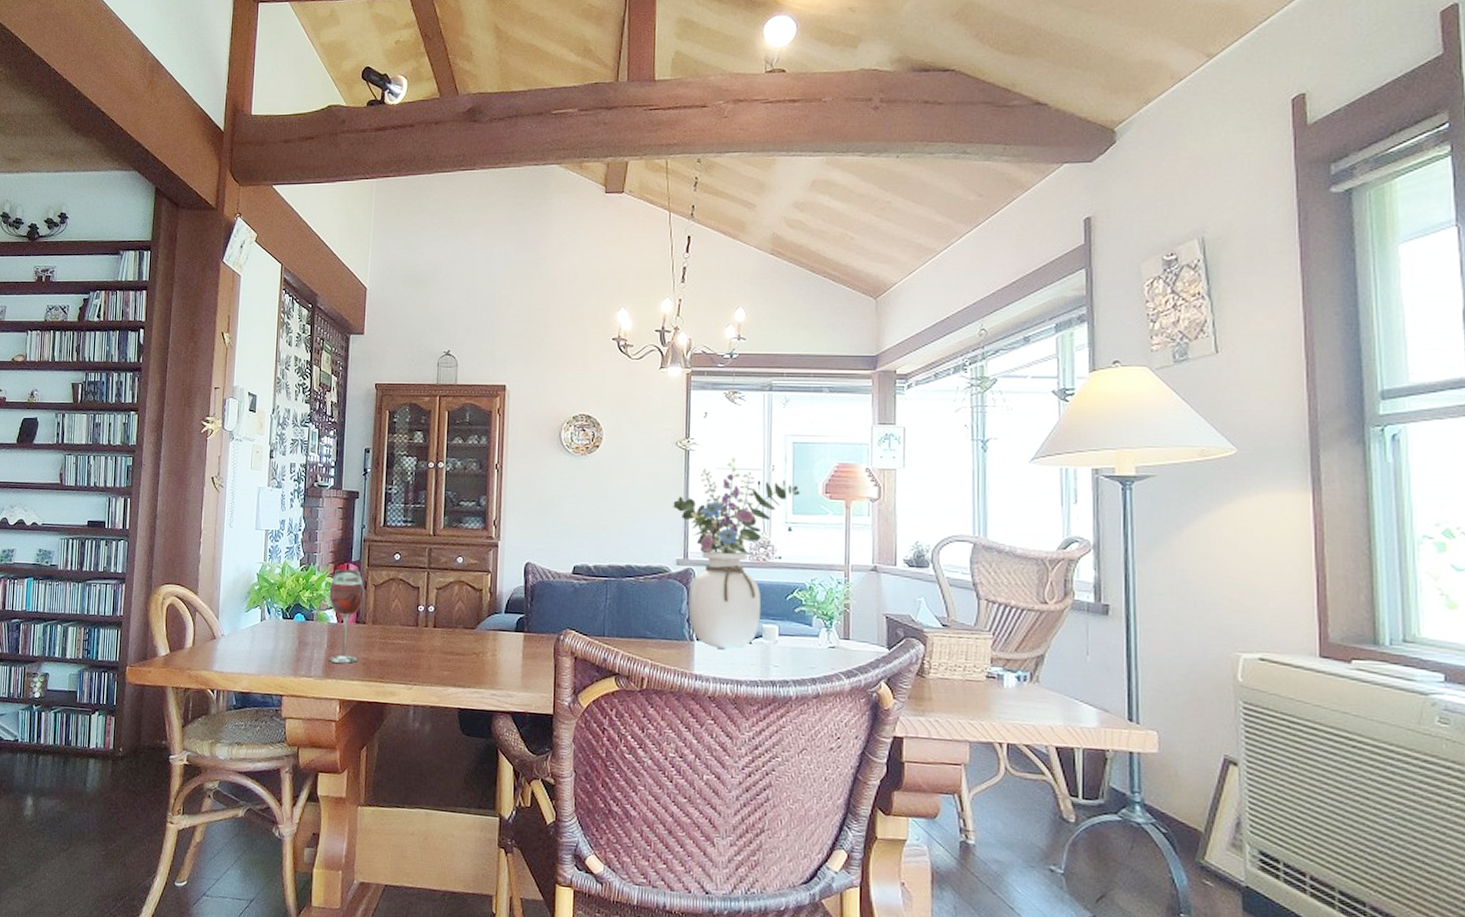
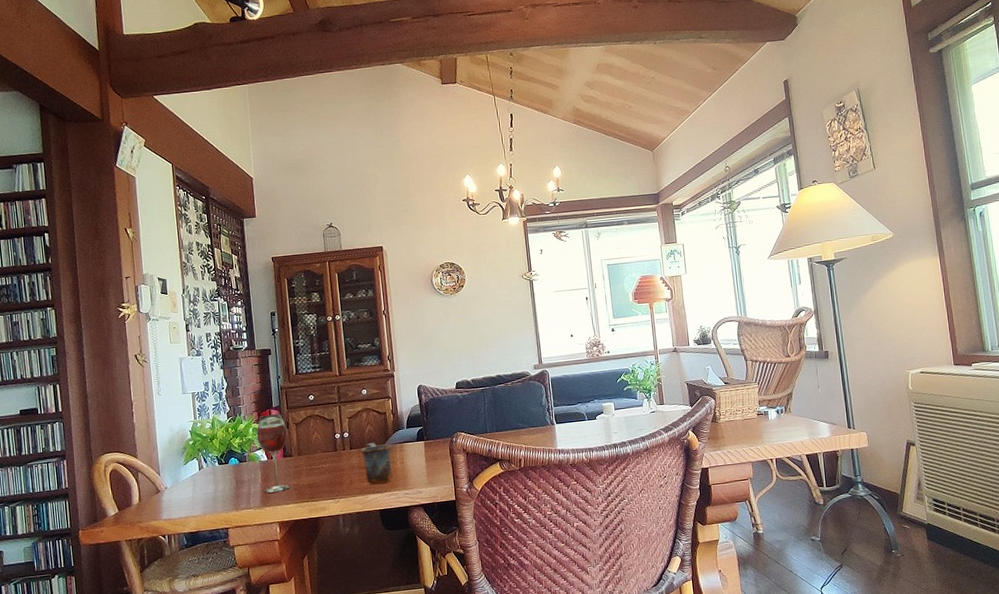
mug: none [446,623,484,677] -> present [361,442,393,485]
bouquet: present [673,457,800,649] -> none [526,281,617,427]

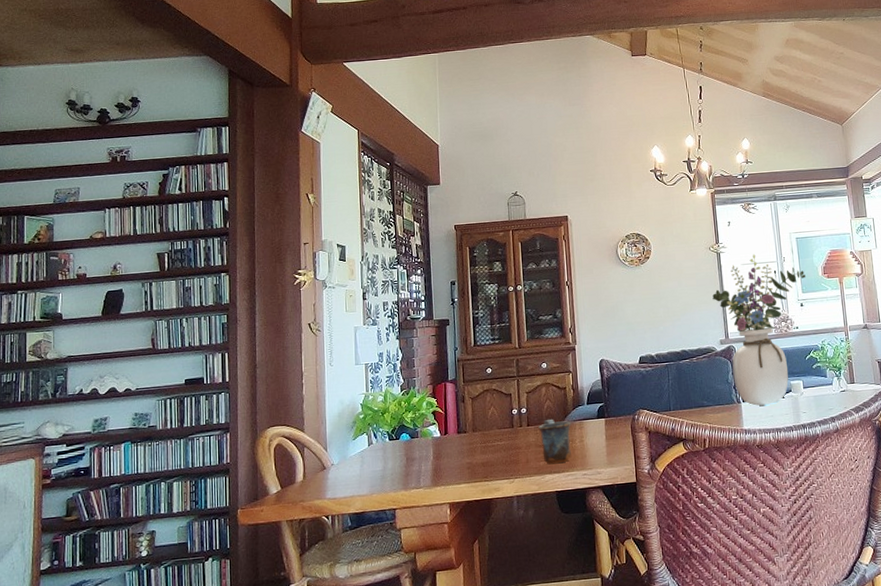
wineglass: present [256,413,290,493] -> none [430,386,463,471]
bouquet: none [526,281,617,427] -> present [712,254,806,406]

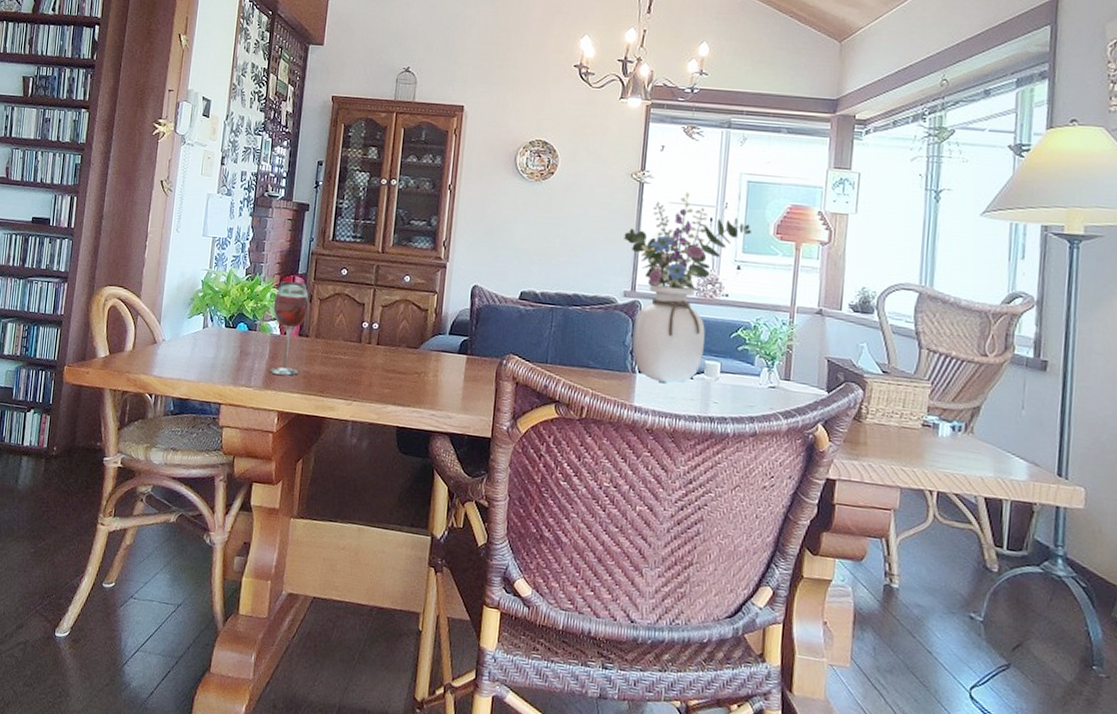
wineglass: none [430,386,463,471] -> present [269,281,309,376]
mug: present [538,418,571,465] -> none [388,342,427,396]

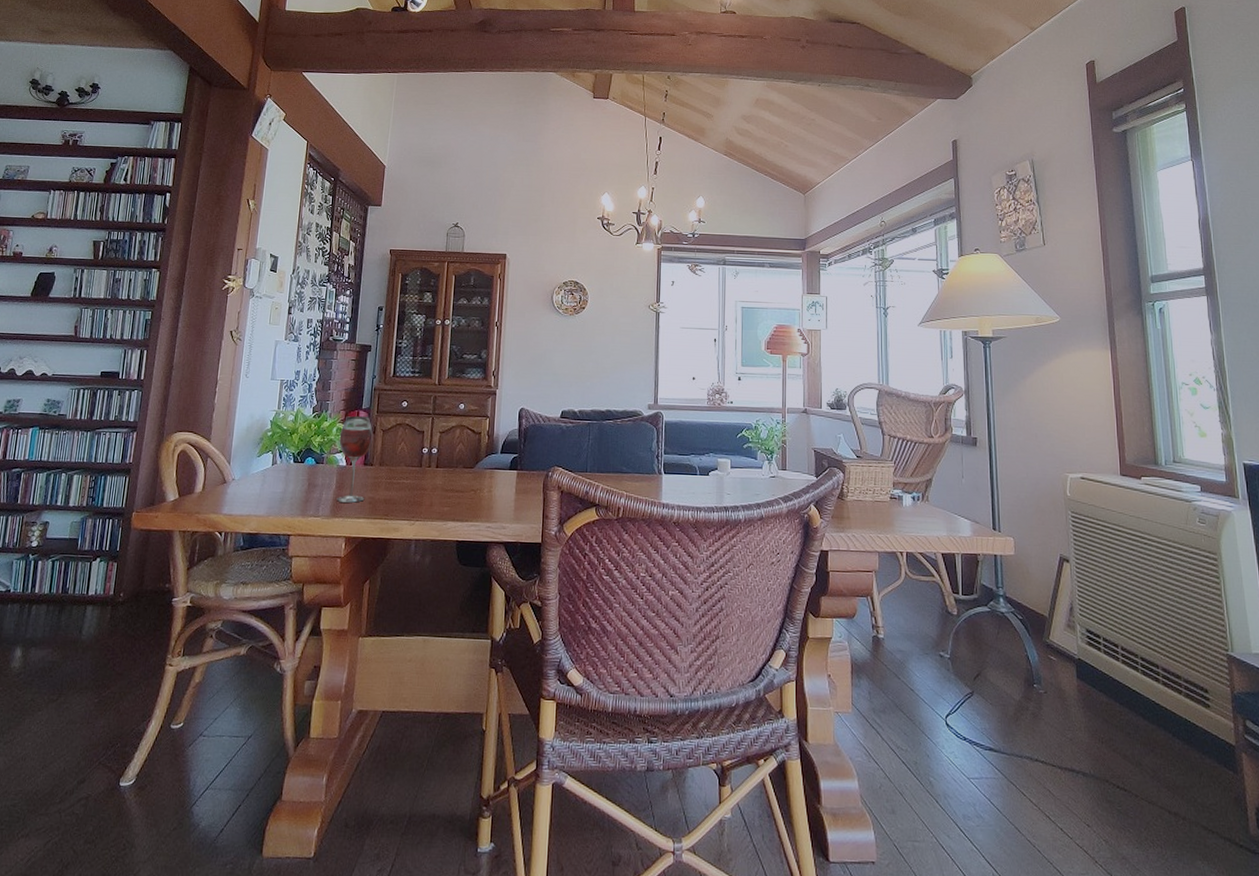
bouquet: present [624,192,751,384] -> none [646,318,747,480]

